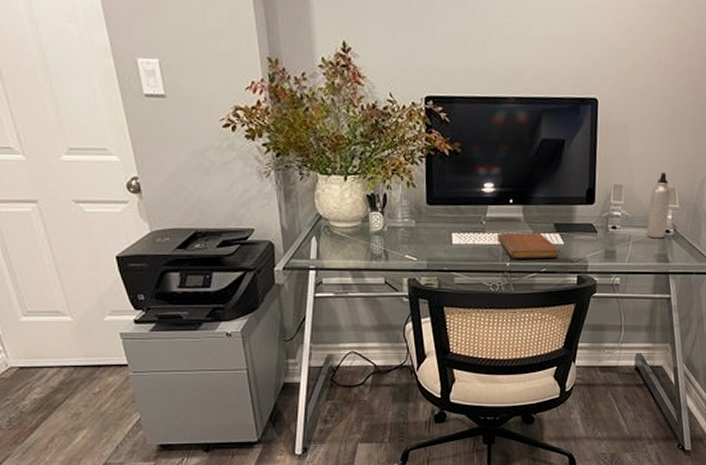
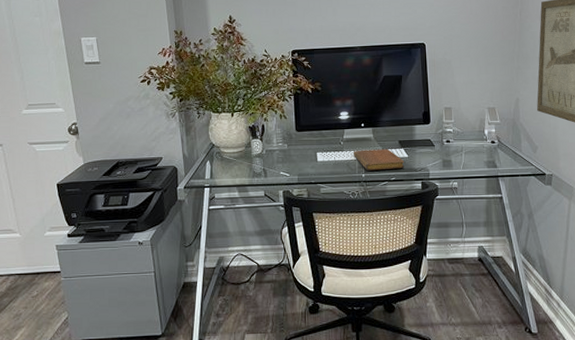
water bottle: present [646,172,671,239] -> none [475,95,493,149]

